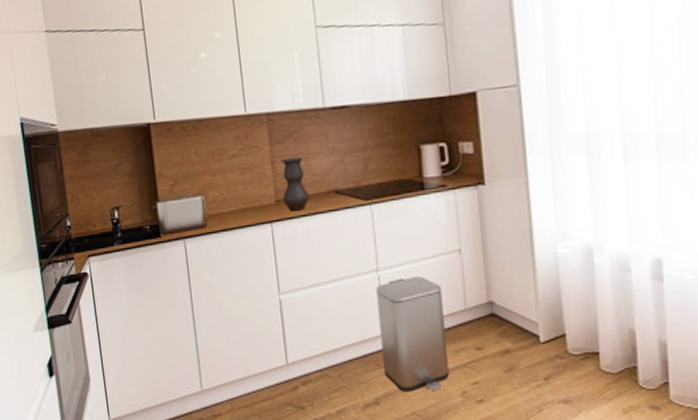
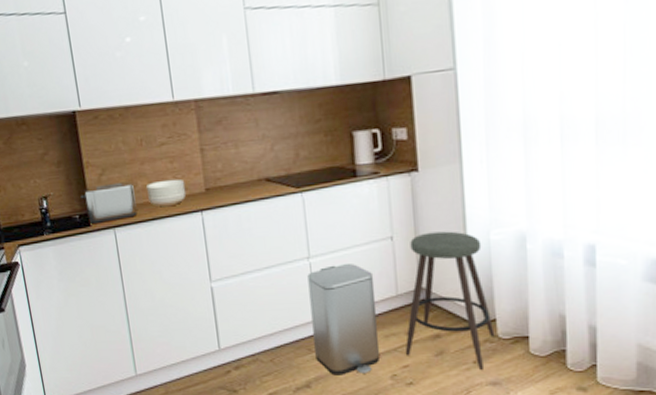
bowl: none [216,190,257,219] -> present [145,179,187,208]
vase: present [280,156,309,211] -> none [210,144,240,200]
bar stool: none [474,244,565,388] -> present [405,231,495,371]

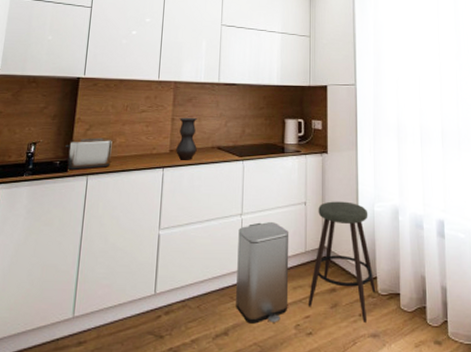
bowl: present [145,179,187,208] -> none [121,139,155,162]
vase: none [210,144,240,200] -> present [176,117,197,160]

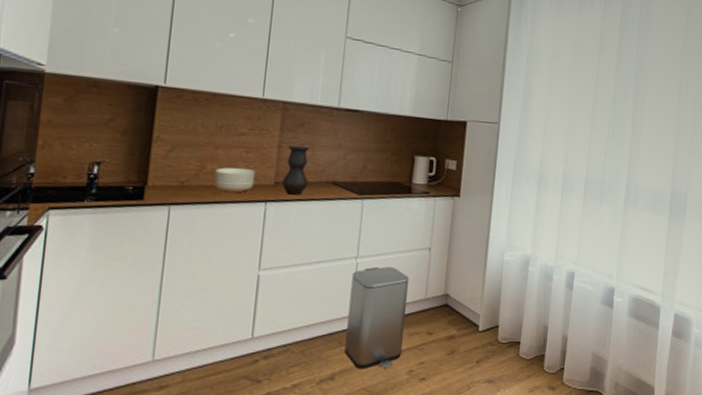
toaster: present [65,137,113,171] -> none [140,160,202,199]
bowl: none [121,139,155,162] -> present [213,167,256,194]
bar stool: present [308,201,376,324] -> none [423,248,497,370]

